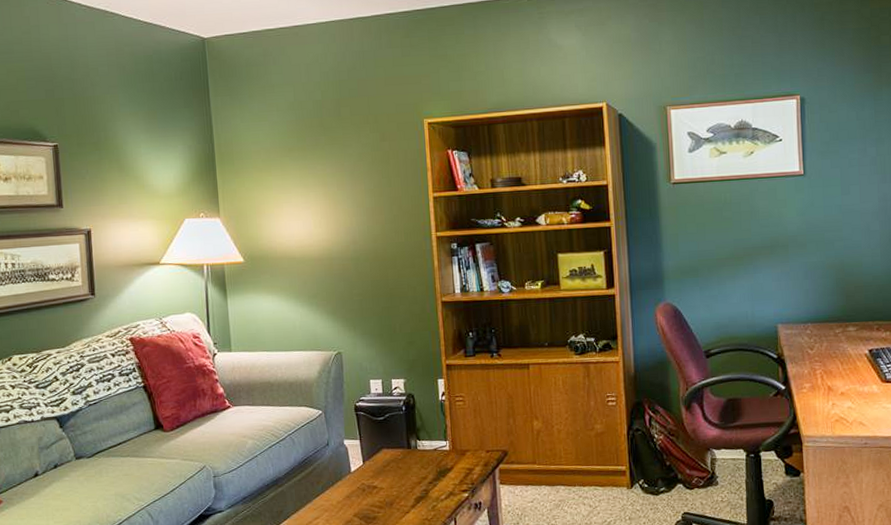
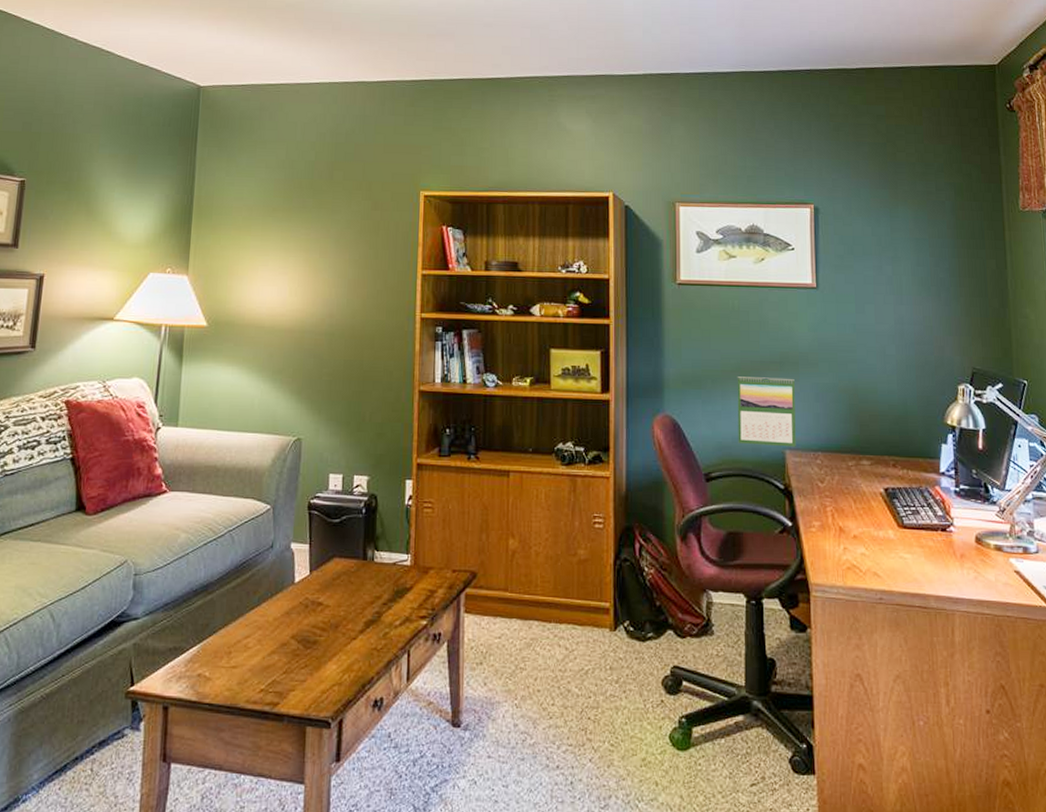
calendar: none [731,260,787,323] -> present [737,376,796,447]

